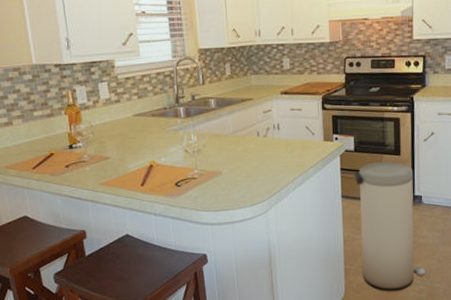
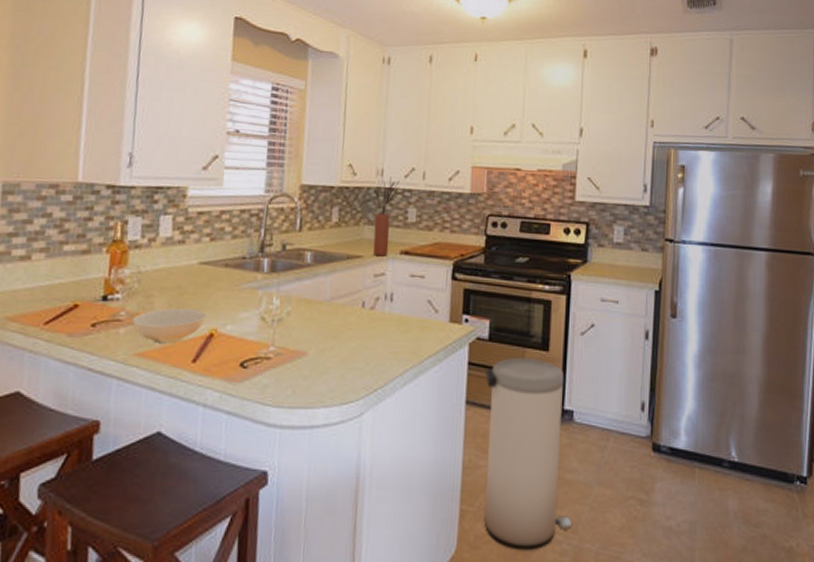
bowl: none [93,148,145,175] -> present [131,308,207,343]
vase: none [254,35,274,98] -> present [372,176,400,257]

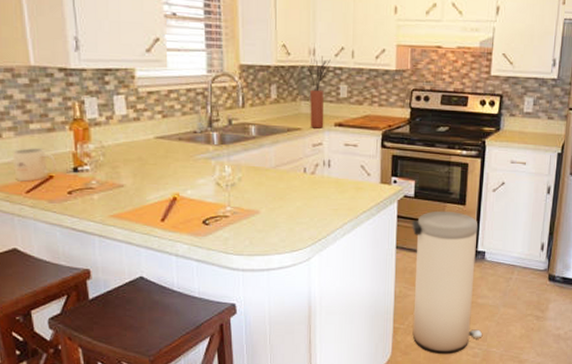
mug: none [36,272,86,311] -> present [12,148,57,182]
bowl: present [131,308,207,343] -> none [103,176,168,206]

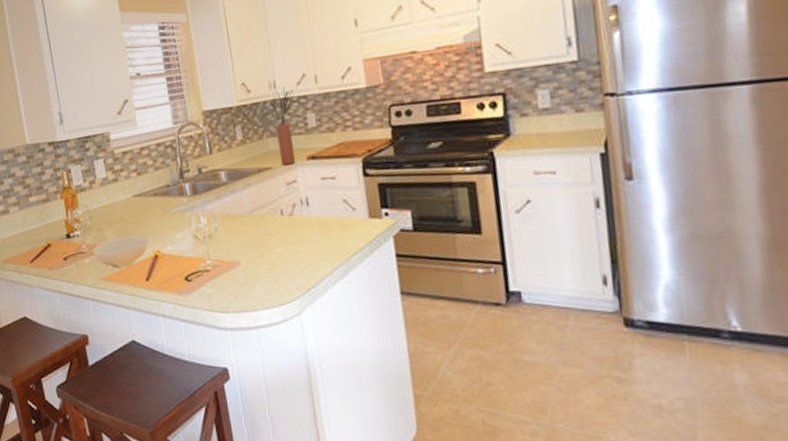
mug: present [12,148,57,182] -> none [18,219,53,252]
bowl: none [103,176,168,206] -> present [92,235,149,268]
pedal bin: present [412,210,483,355] -> none [416,243,540,432]

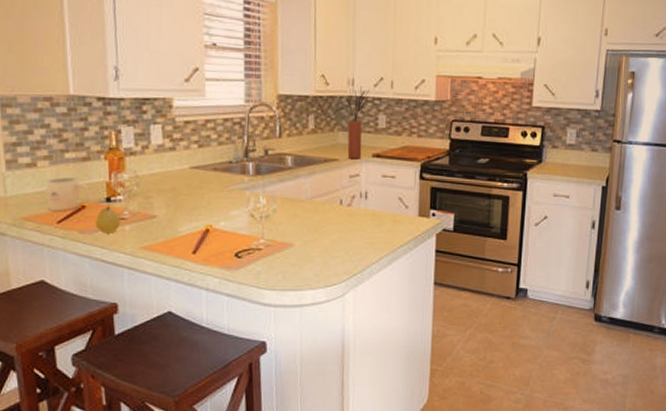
mug: none [18,219,53,252] -> present [45,177,91,212]
fruit: none [60,242,81,268] -> present [96,206,120,234]
bowl: present [92,235,149,268] -> none [135,207,201,238]

